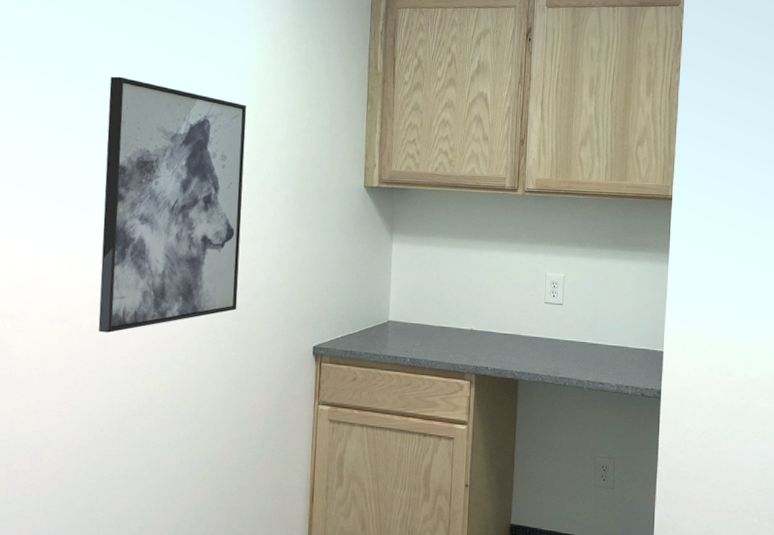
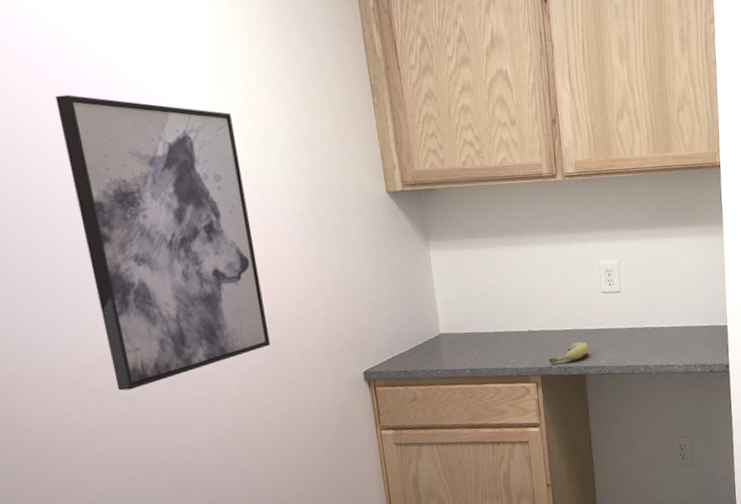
fruit: none [486,346,526,365] -> present [549,341,589,364]

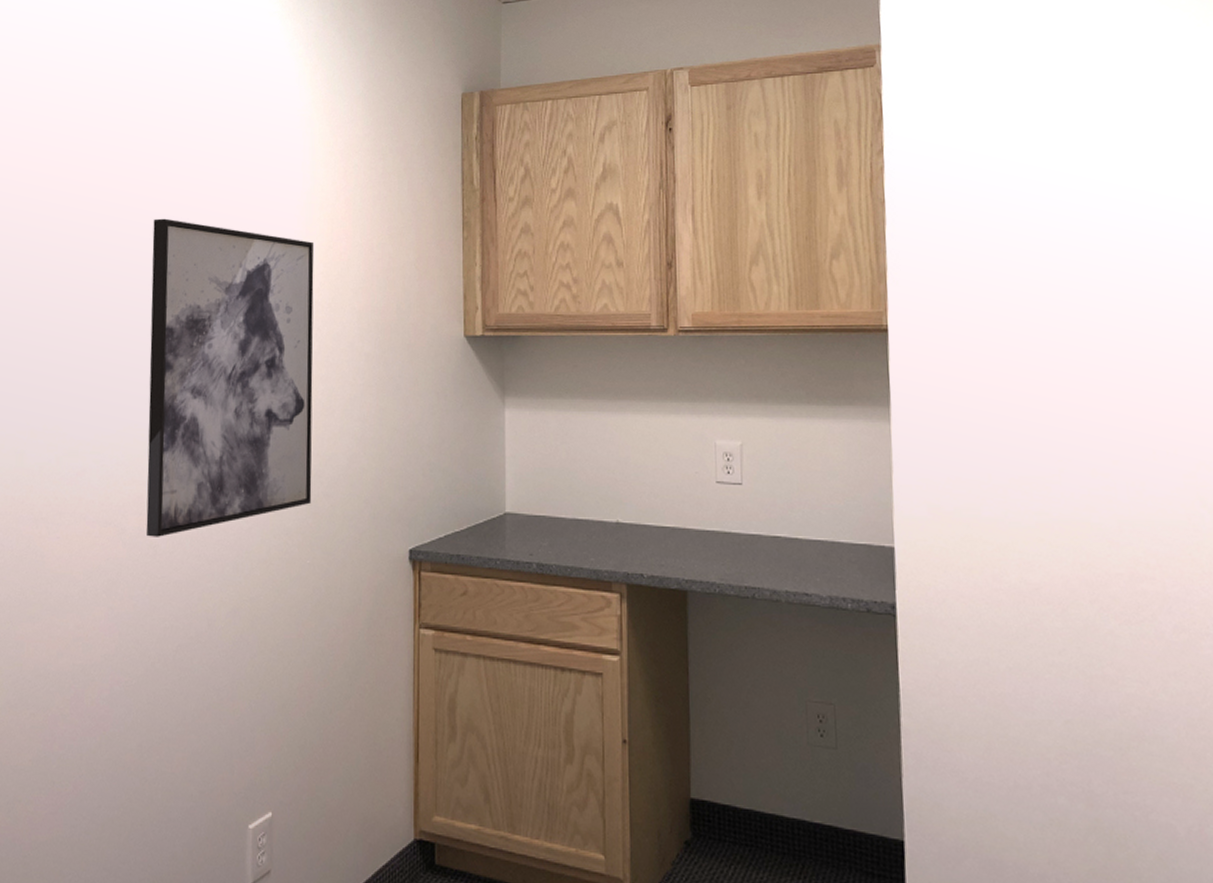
fruit: present [549,341,589,364] -> none [640,544,695,571]

